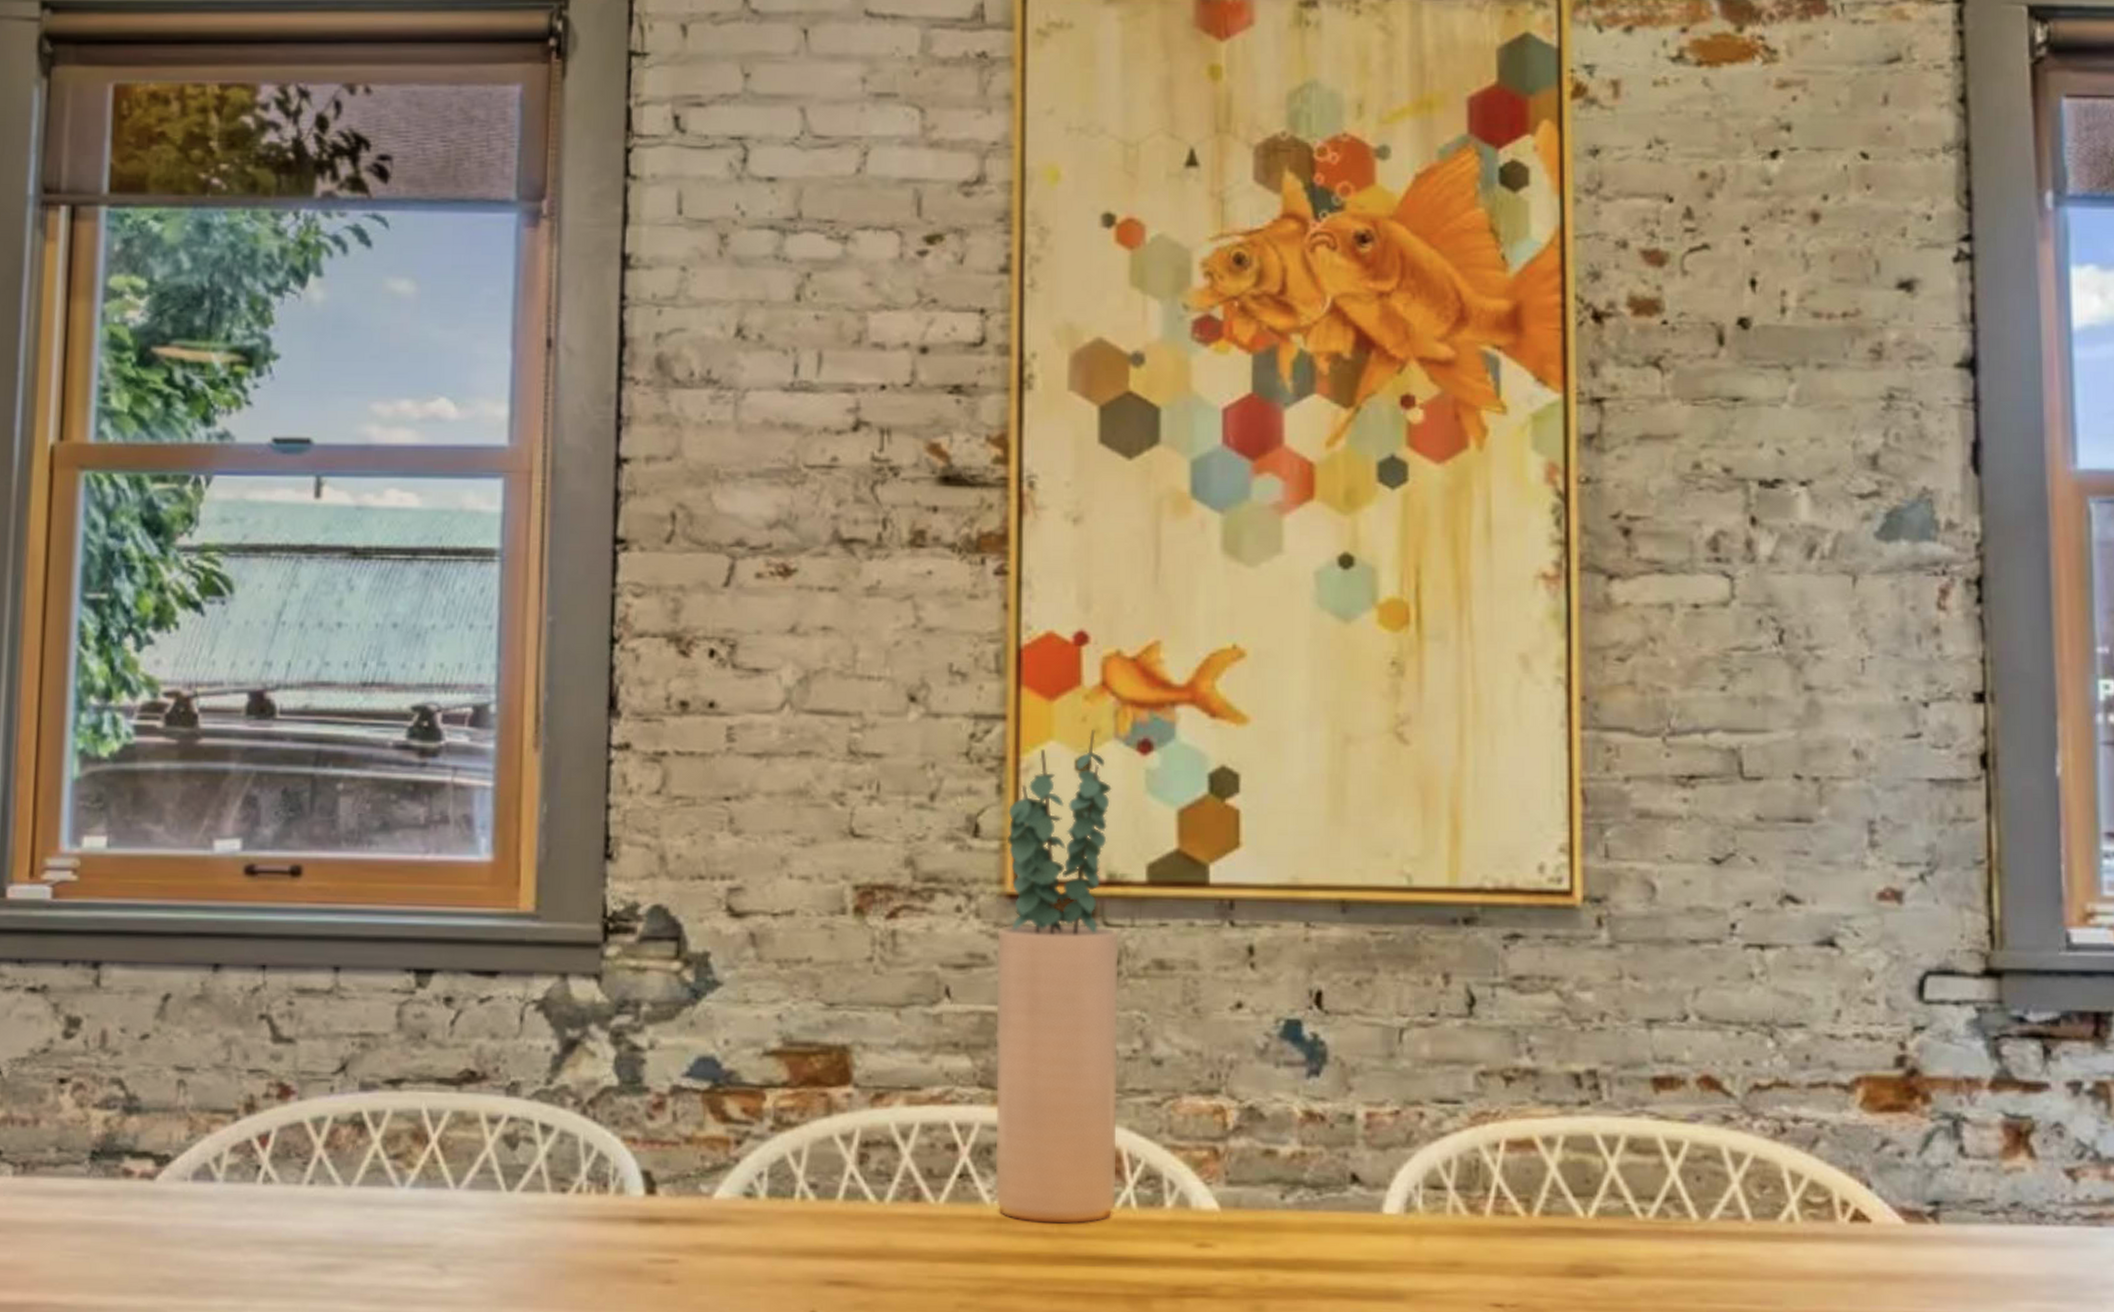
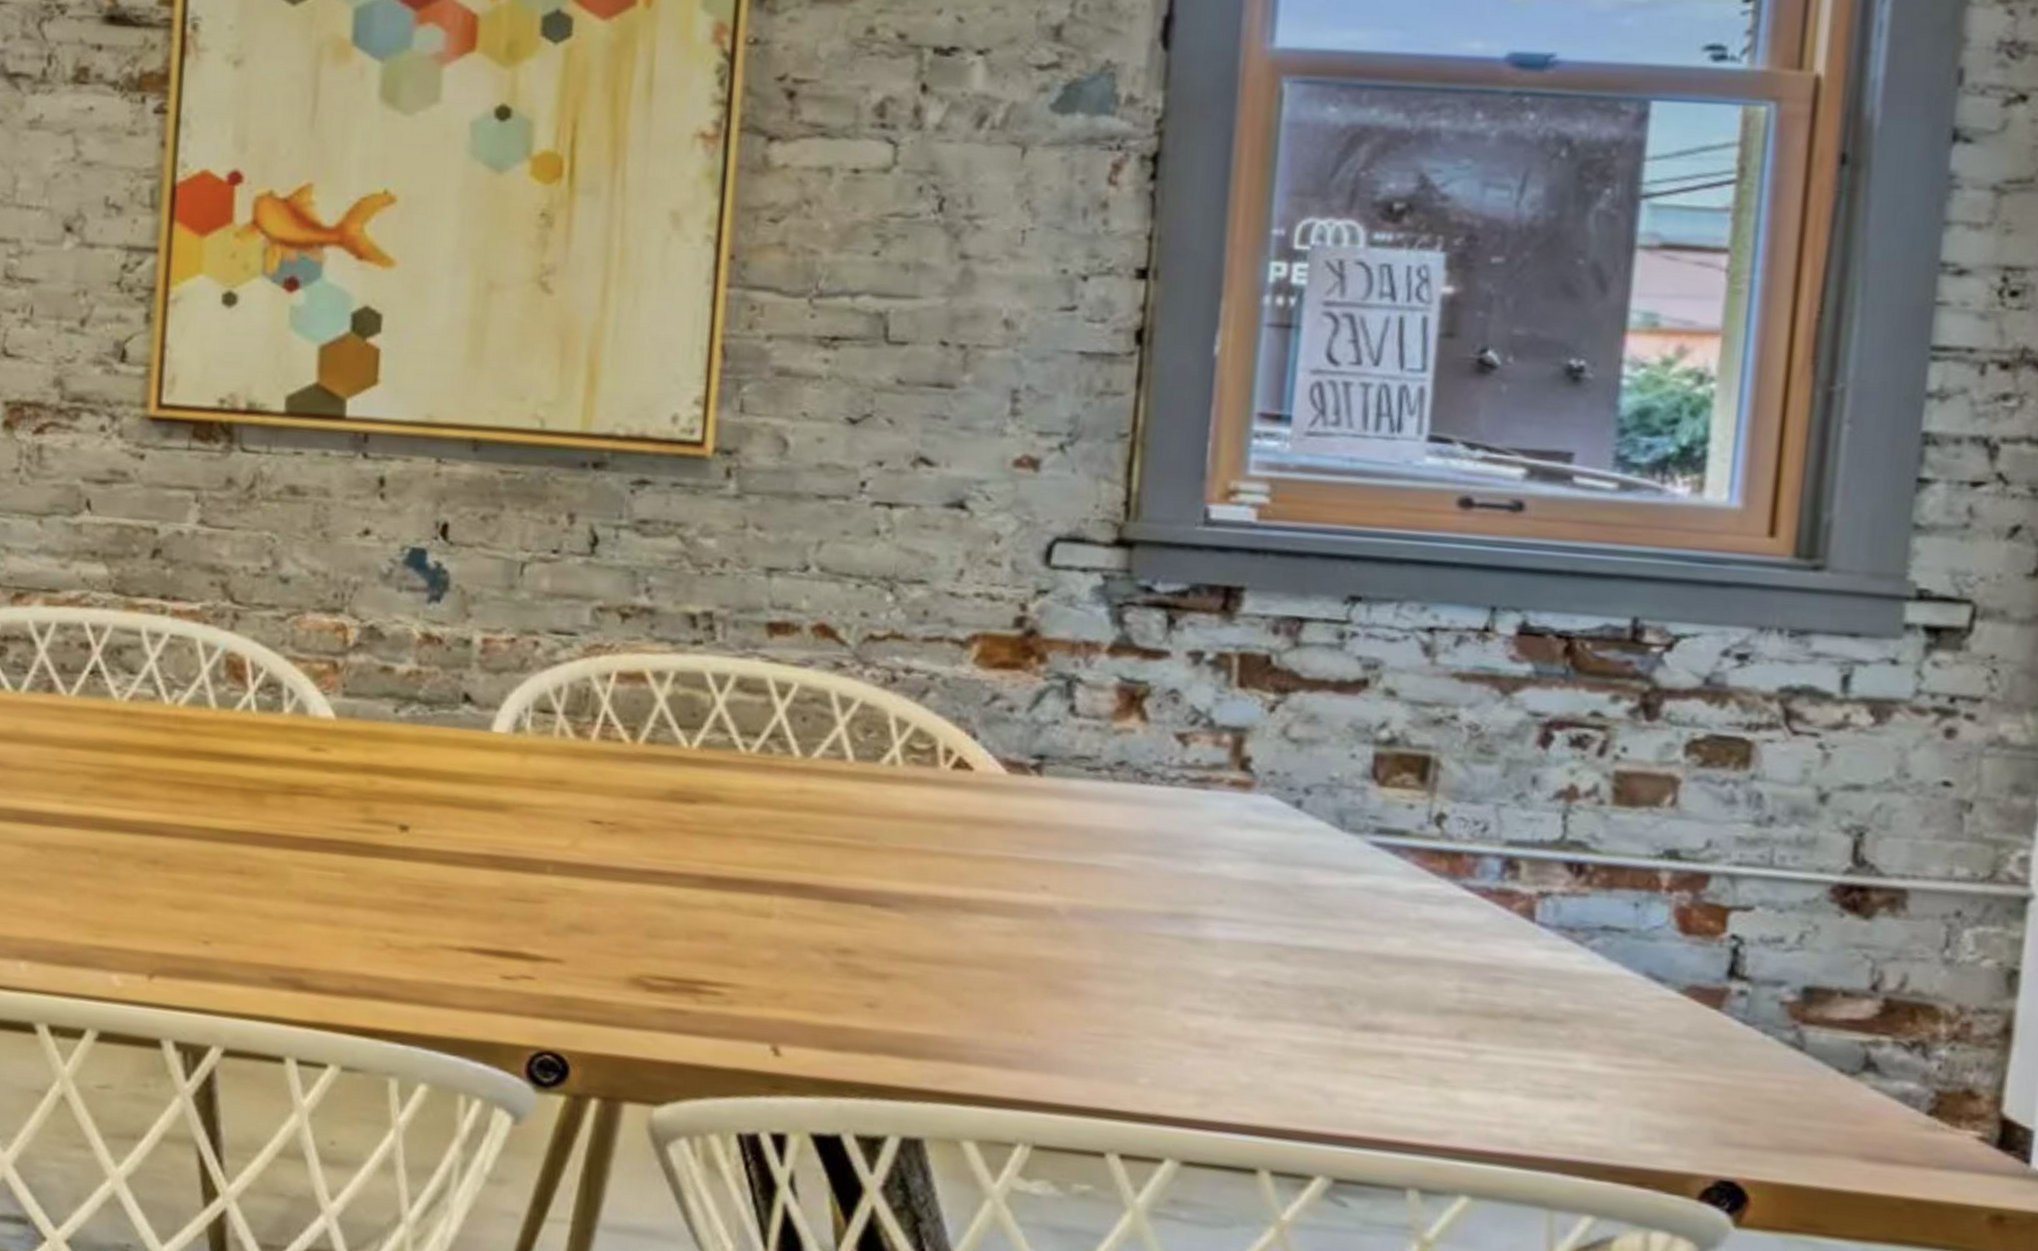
vase: present [995,730,1118,1224] -> none [123,266,256,723]

